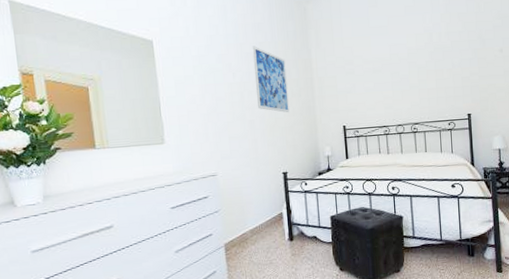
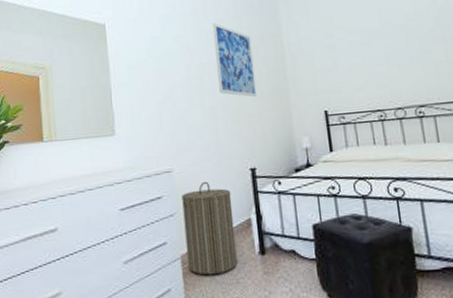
laundry hamper: none [225,183,271,259] -> present [182,181,238,276]

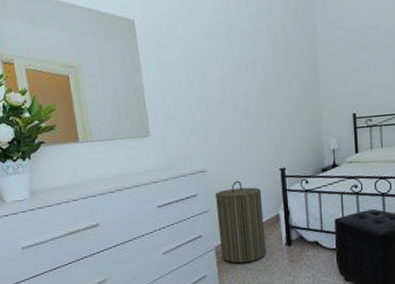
wall art: present [212,23,257,97] -> none [245,20,289,99]

